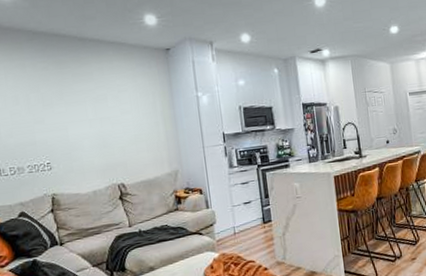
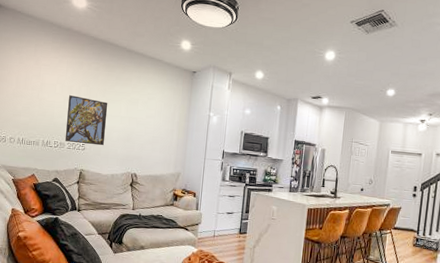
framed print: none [16,106,76,164] -> present [65,95,108,146]

